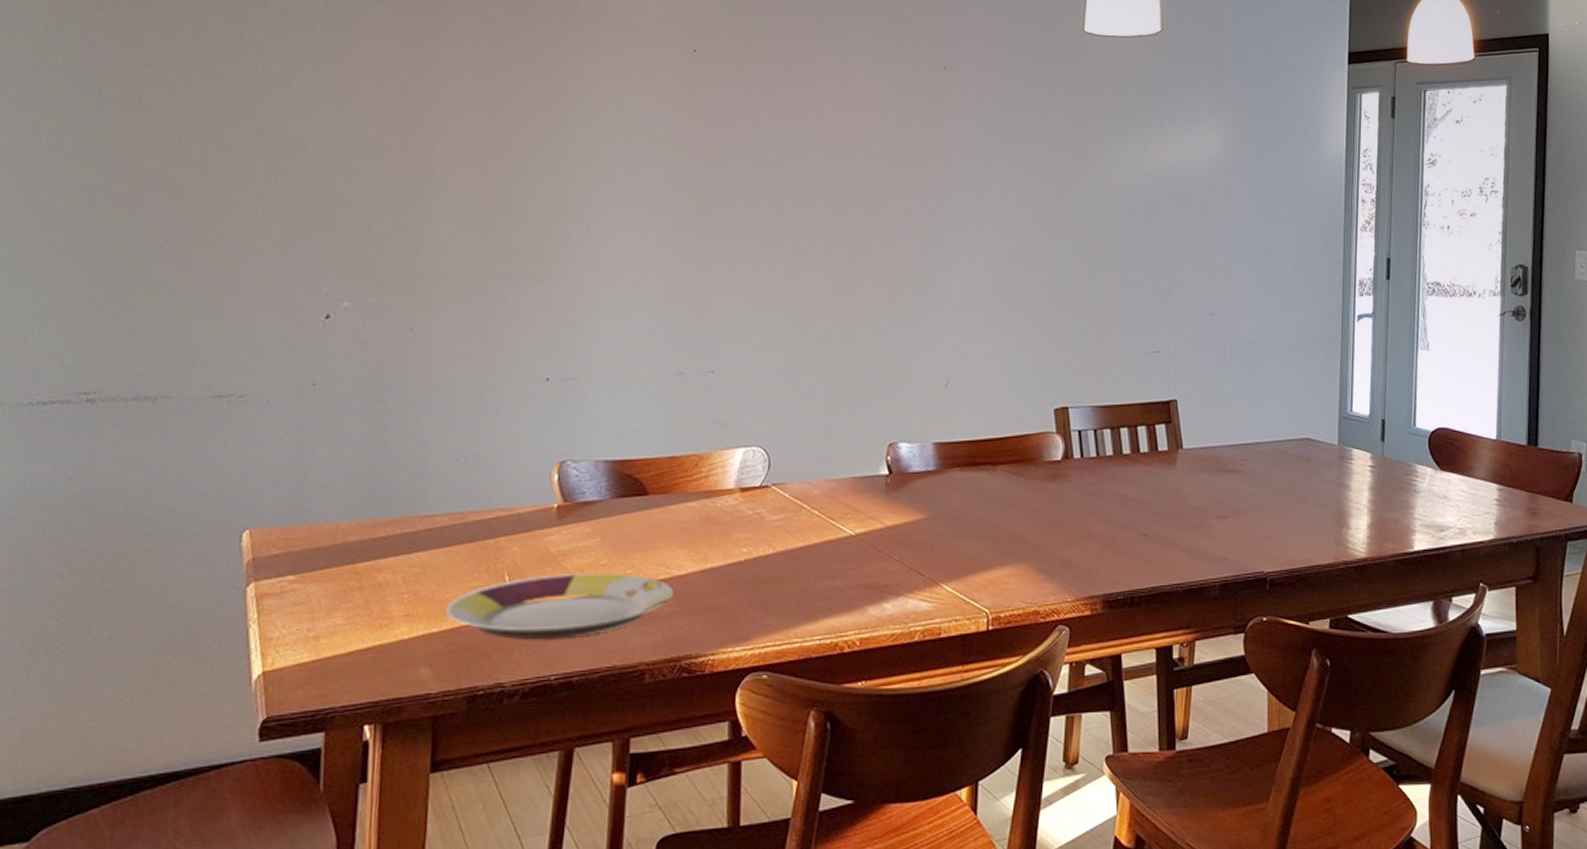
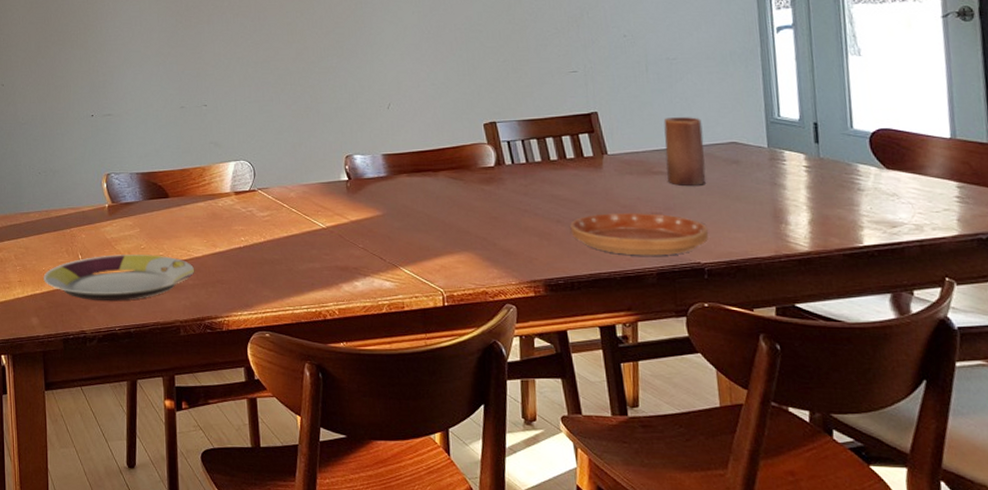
saucer: none [1136,516,1275,565] -> present [570,213,709,256]
candle: none [1241,409,1279,485] -> present [663,117,706,186]

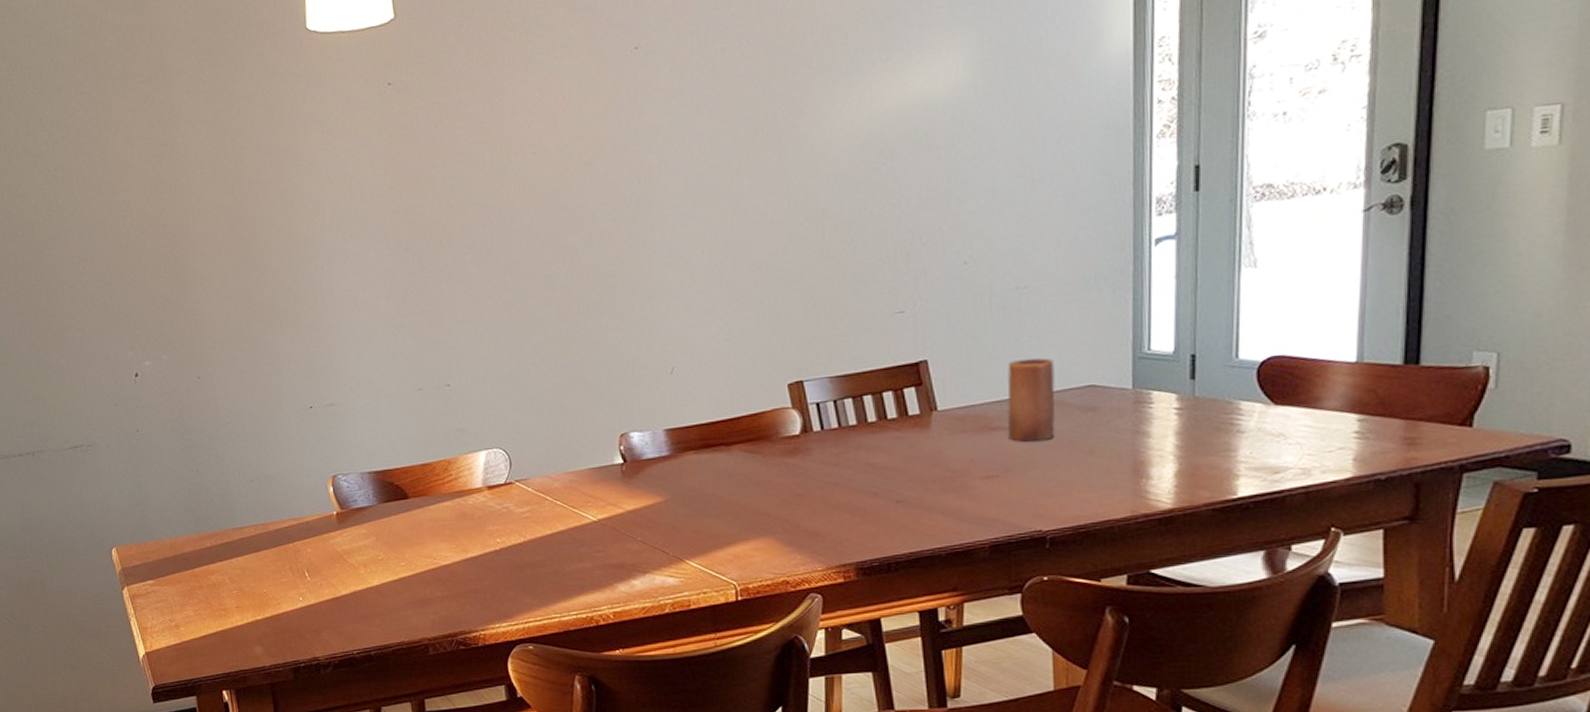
plate: present [43,255,195,300] -> none [265,566,444,623]
saucer: present [570,213,709,256] -> none [889,477,1054,528]

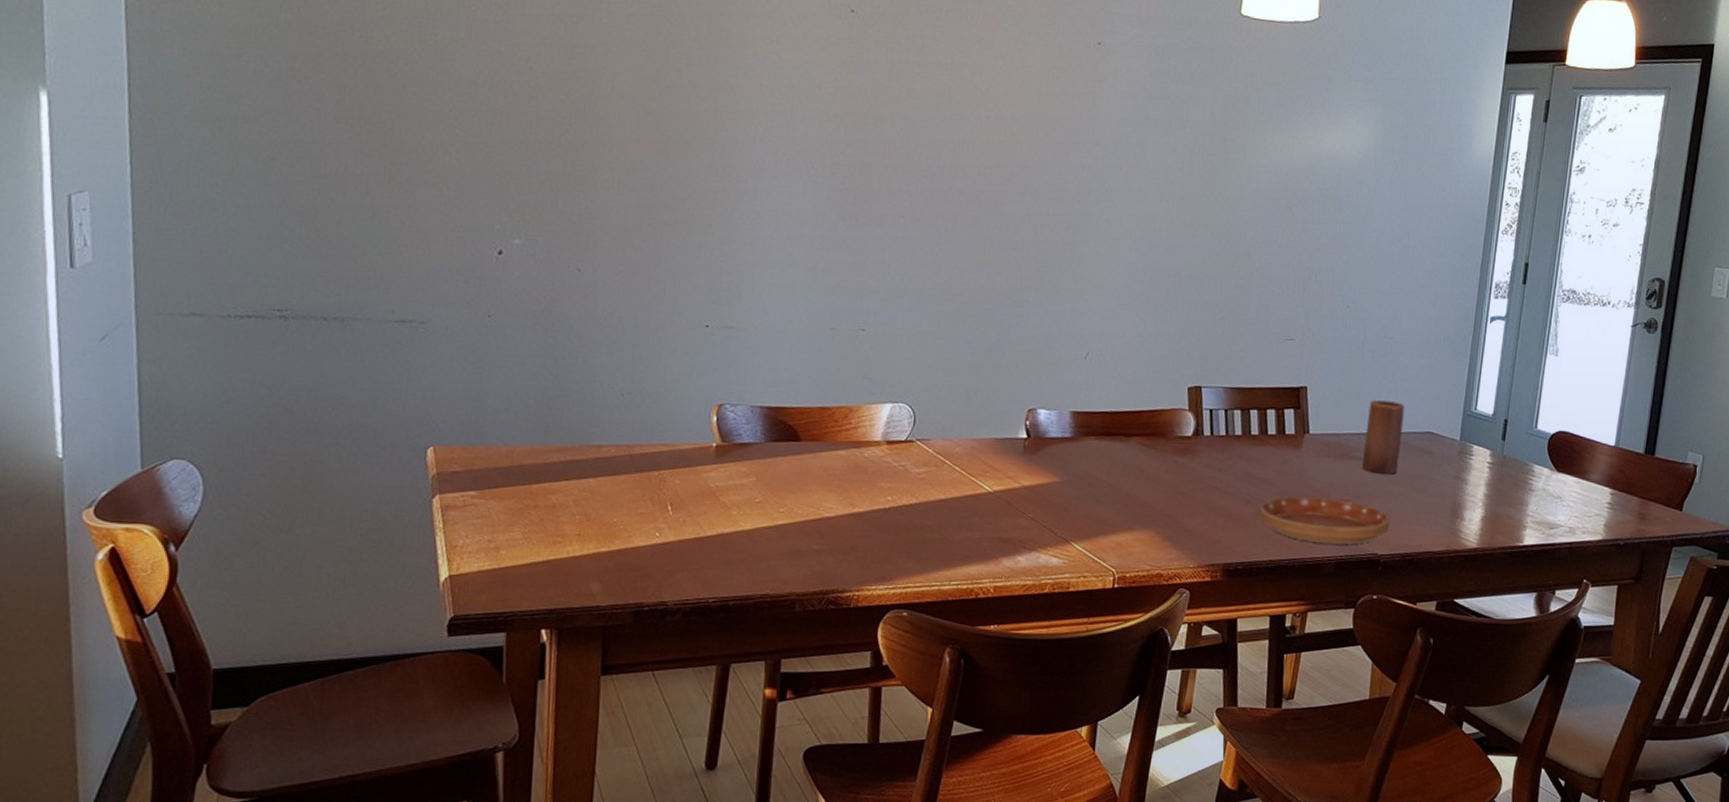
saucer: none [889,477,1054,528] -> present [1258,496,1391,545]

